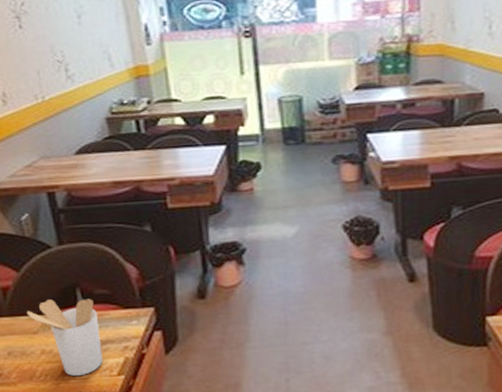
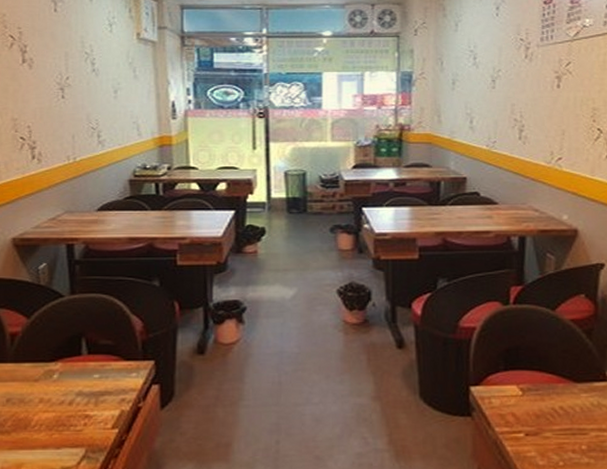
utensil holder: present [26,298,103,377] -> none [30,348,100,428]

